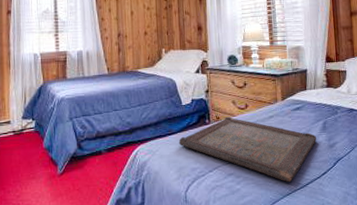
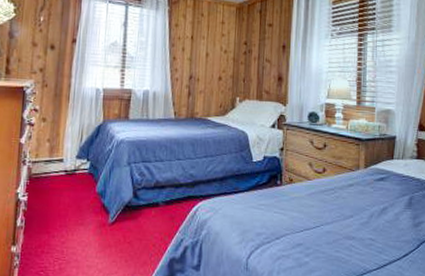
serving tray: present [179,117,317,182] -> none [245,180,401,260]

